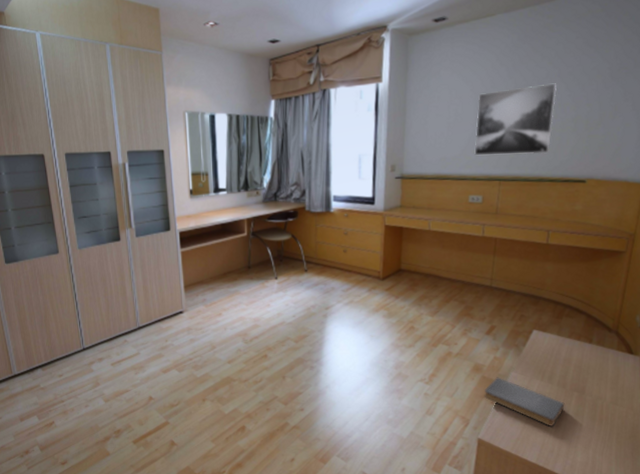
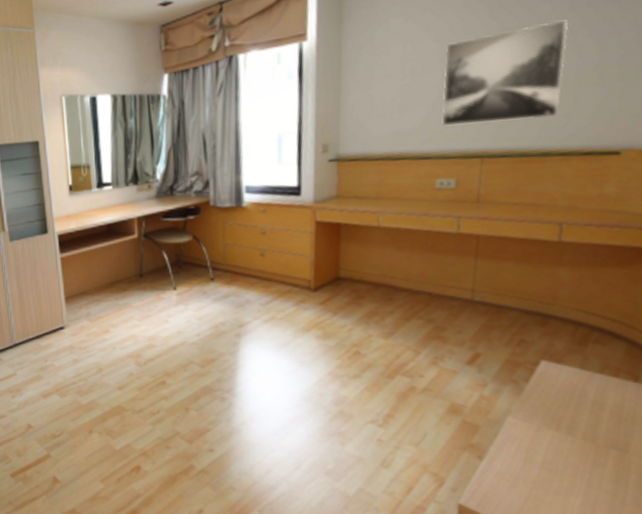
book: present [484,377,565,426] -> none [466,423,596,496]

